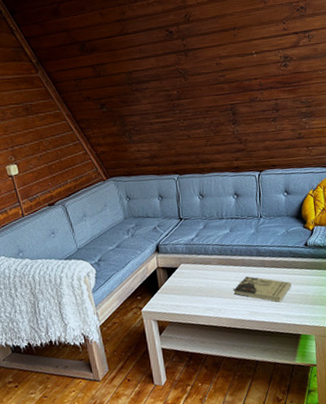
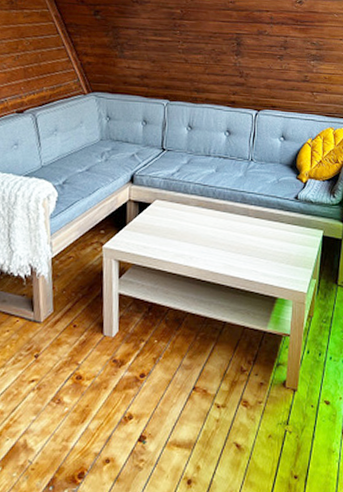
book: present [233,276,291,302] -> none [209,224,274,258]

